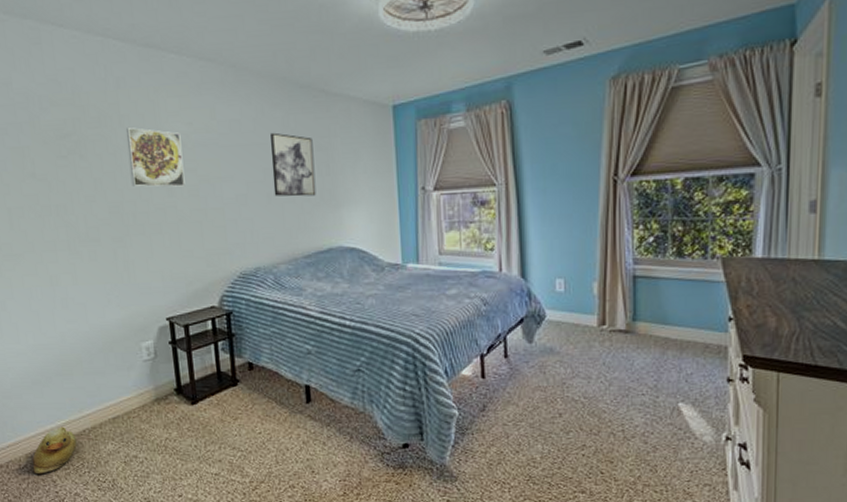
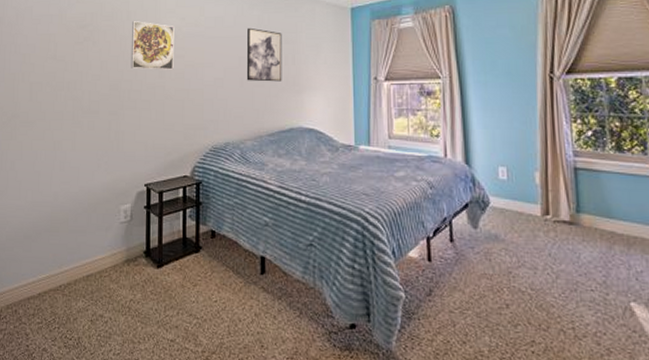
rubber duck: present [32,426,78,475] -> none [11,280,53,327]

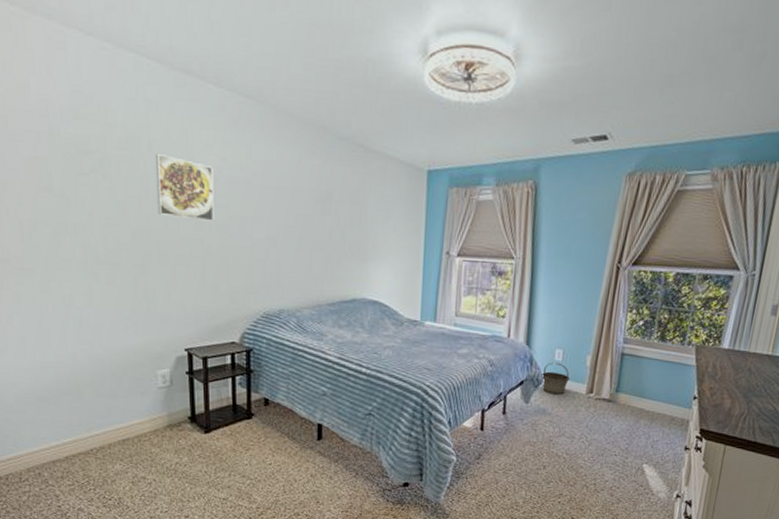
wall art: present [246,27,282,82] -> none [304,180,347,247]
basket: none [486,181,519,218] -> present [541,362,570,395]

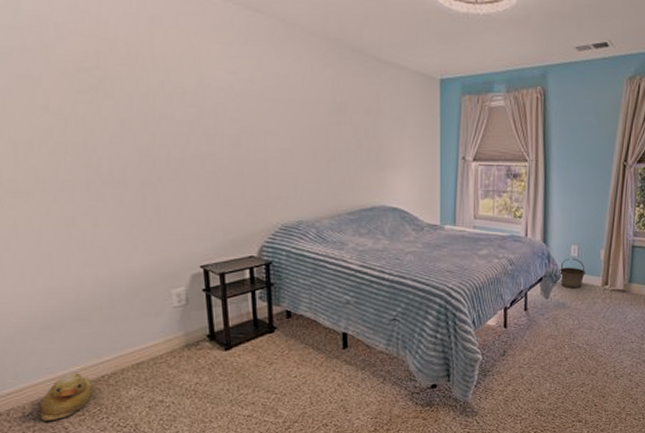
rubber duck: none [34,444,84,489] -> present [39,373,95,422]
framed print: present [155,154,214,222] -> none [160,69,226,136]

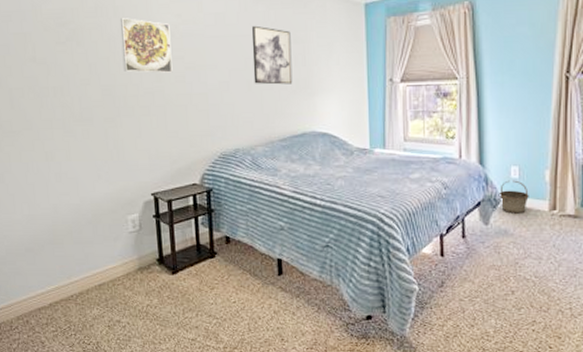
rubber duck: present [39,373,95,422] -> none [23,292,66,336]
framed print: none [160,69,226,136] -> present [120,18,173,73]
wall art: none [318,91,363,156] -> present [252,25,293,85]

